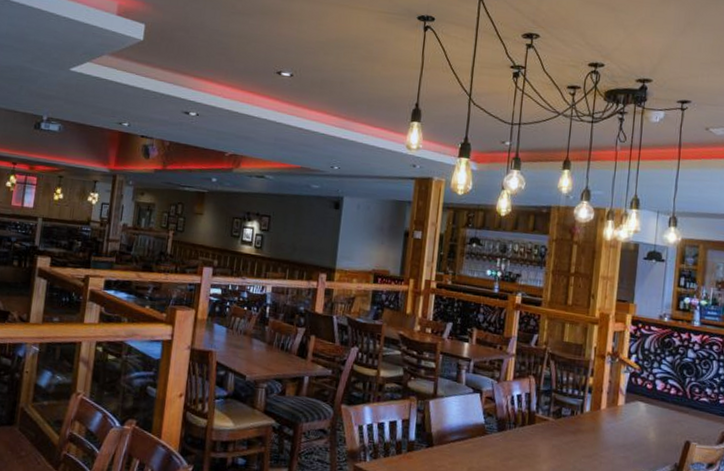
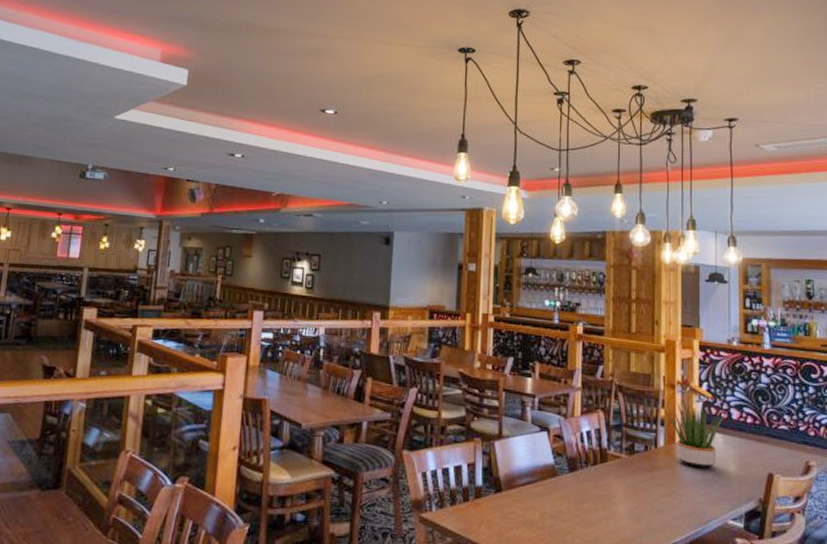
potted plant: none [592,369,653,433] -> present [663,399,728,468]

